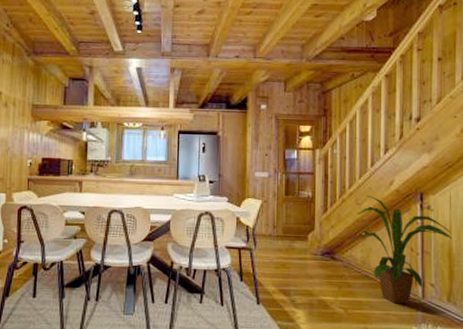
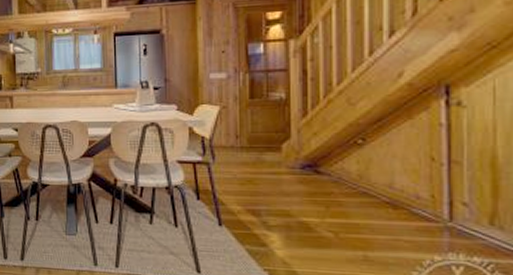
house plant: present [349,195,452,304] -> none [340,92,497,228]

